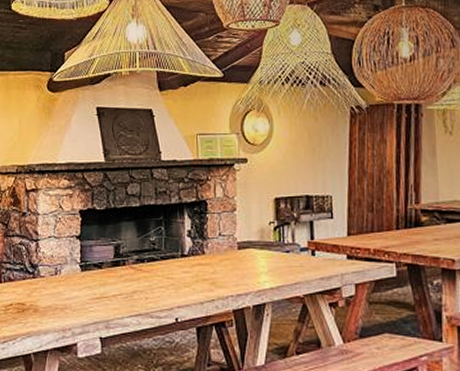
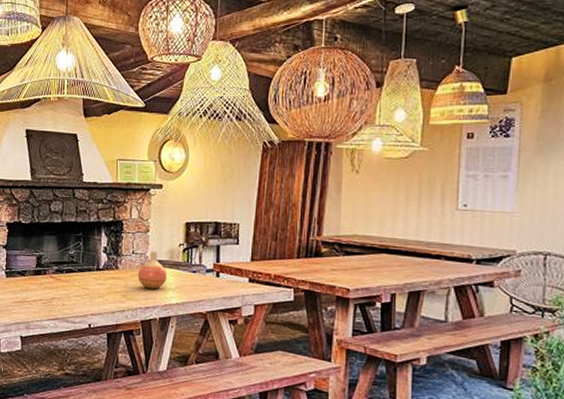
vase: none [226,232,258,274] -> present [137,251,167,290]

